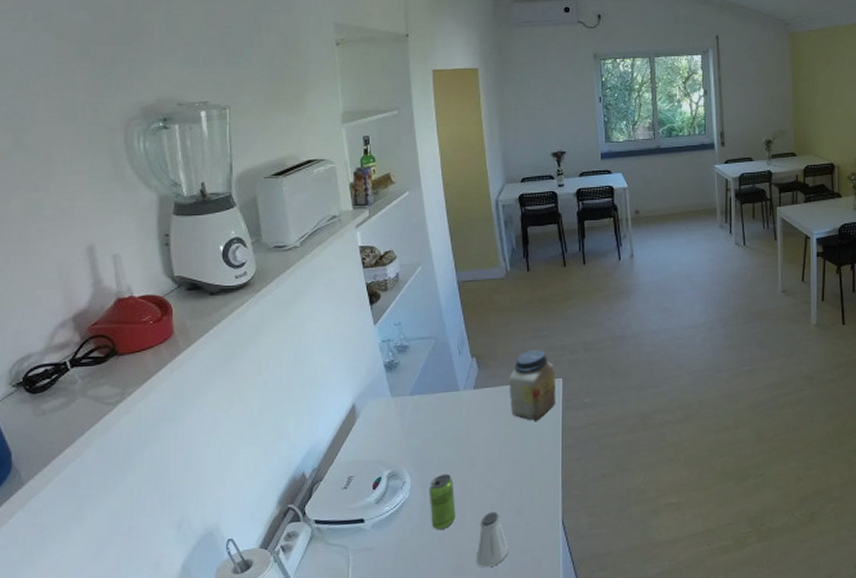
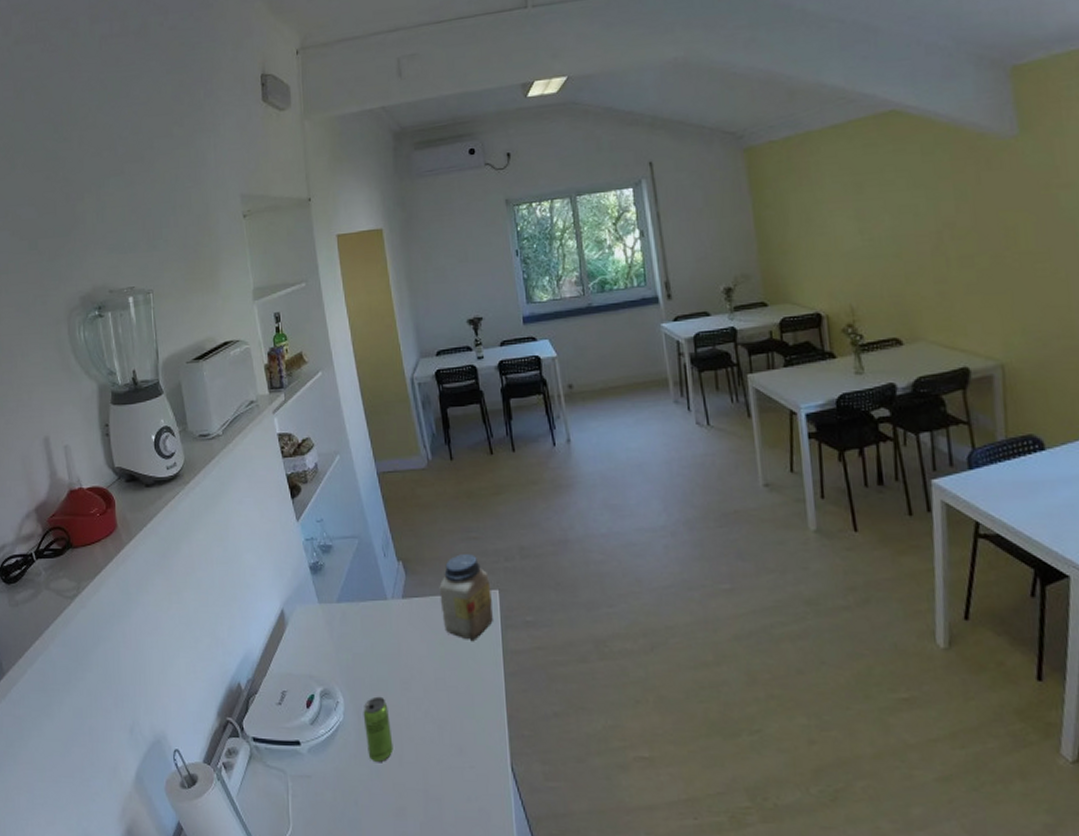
saltshaker: present [476,511,509,568] -> none [418,746,453,815]

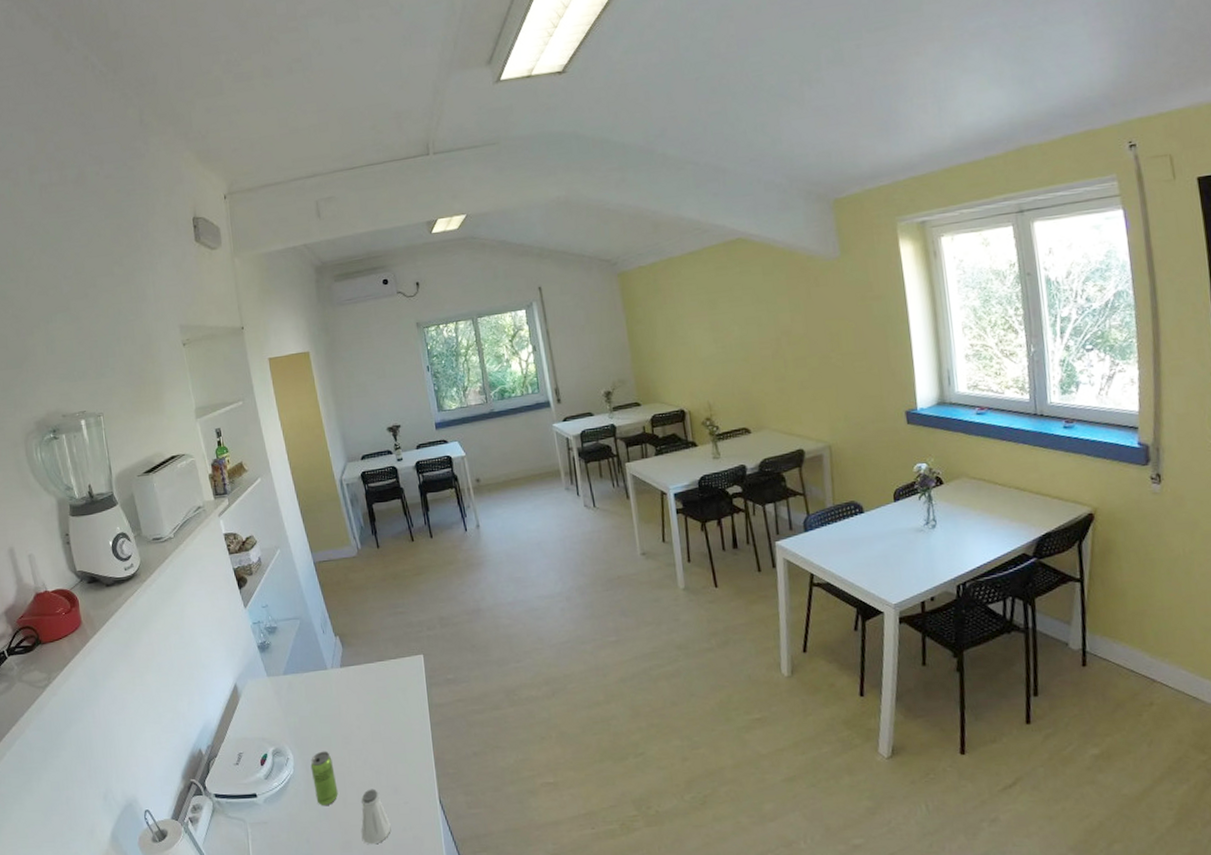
saltshaker: none [418,746,453,815] -> present [360,789,391,845]
jar: present [439,554,493,640] -> none [372,626,419,698]

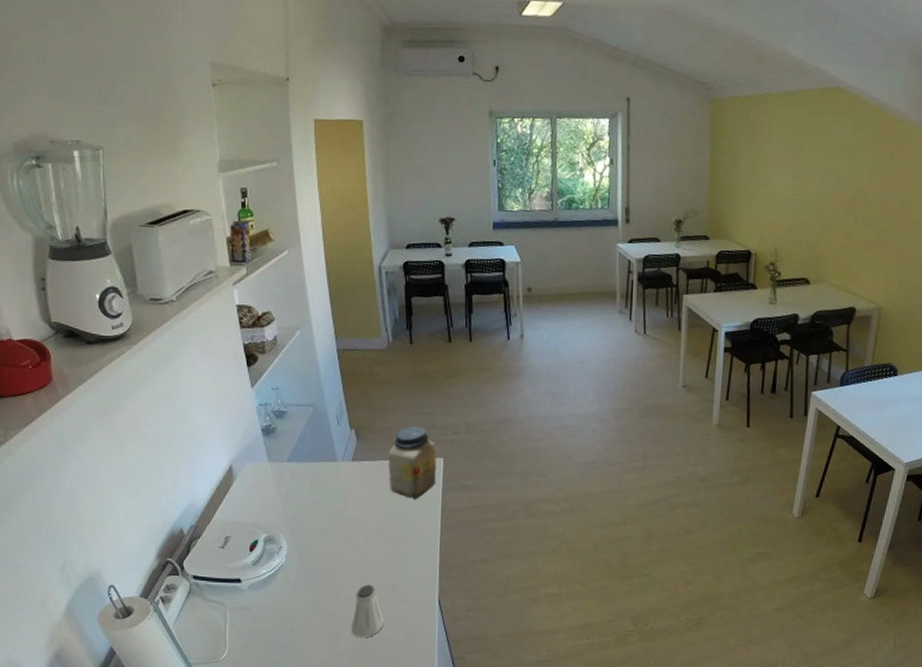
beverage can: present [310,751,338,805] -> none [305,543,332,597]
jar: none [372,626,419,698] -> present [388,426,437,499]

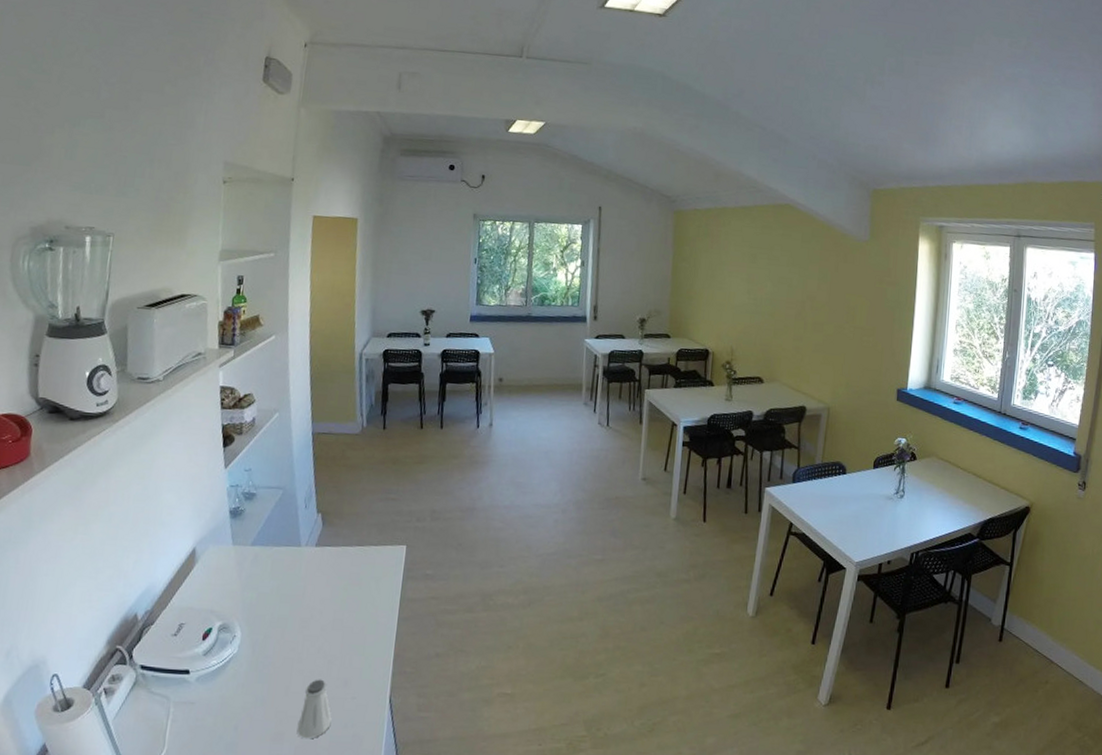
jar: present [388,426,437,499] -> none [350,512,400,588]

